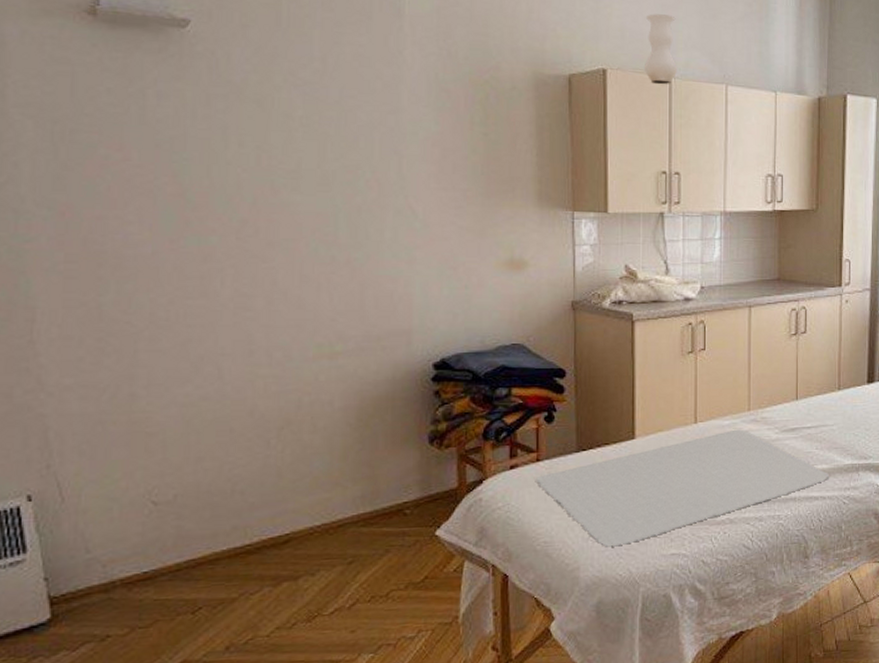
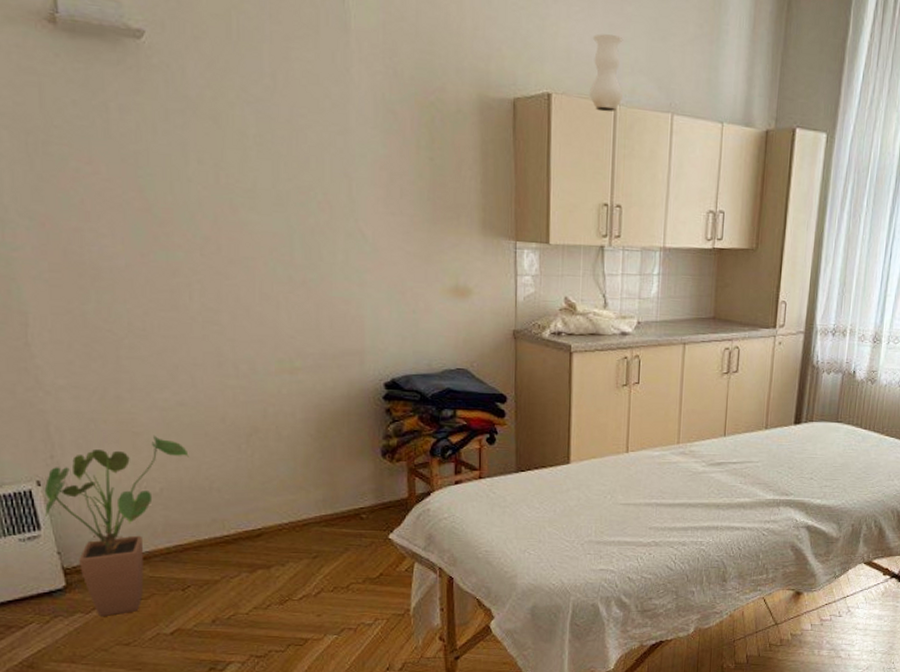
house plant: none [34,434,210,654] -> present [44,435,189,617]
bath mat: present [536,429,830,547] -> none [479,460,752,559]

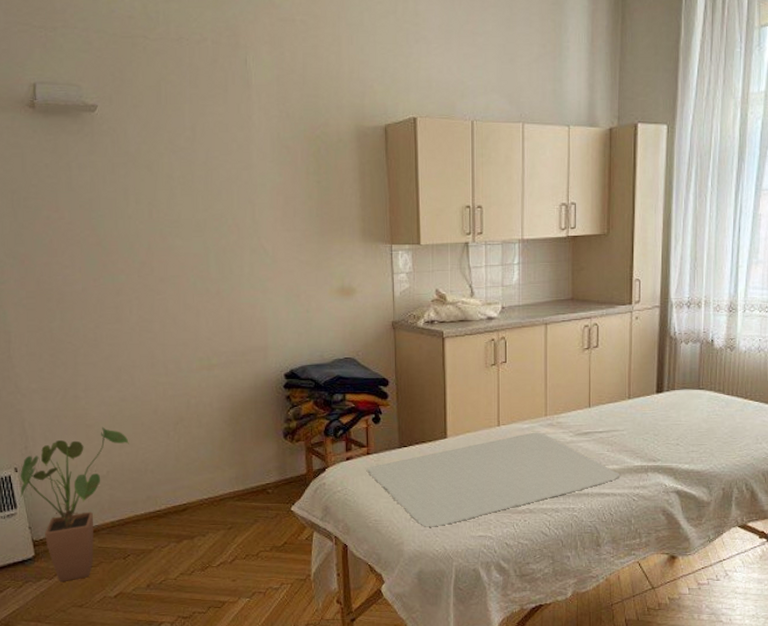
bath mat: none [479,460,752,559] -> present [367,432,621,527]
vase: present [590,34,624,112] -> none [450,63,479,128]

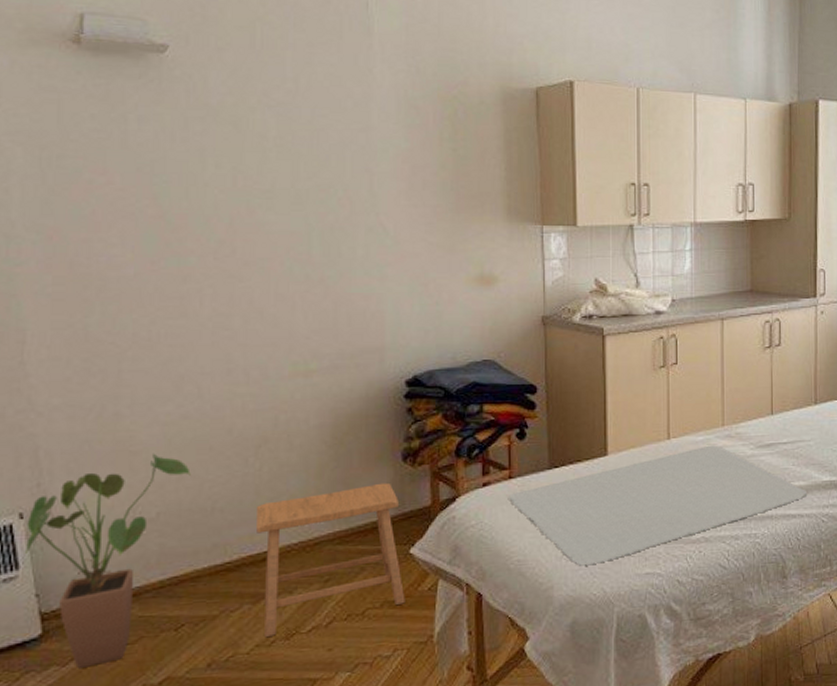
stool: none [177,454,289,569] -> present [257,482,405,638]

